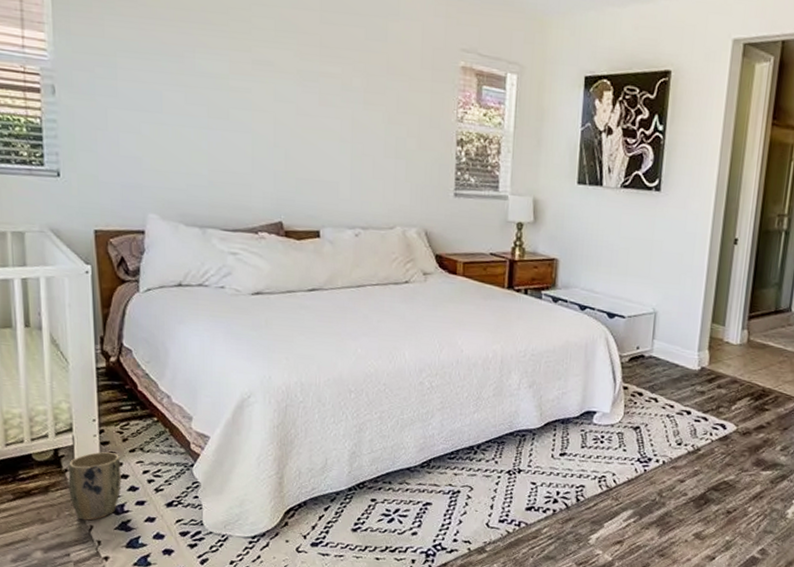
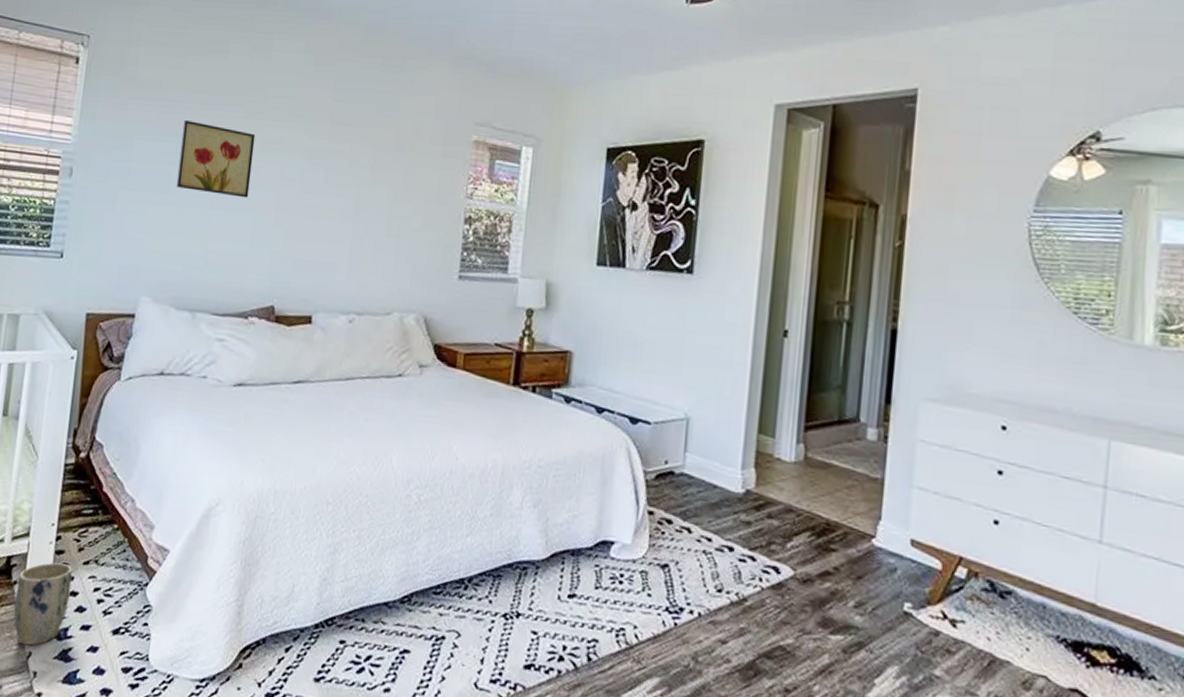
wall art: none [167,37,245,119] -> present [176,119,256,198]

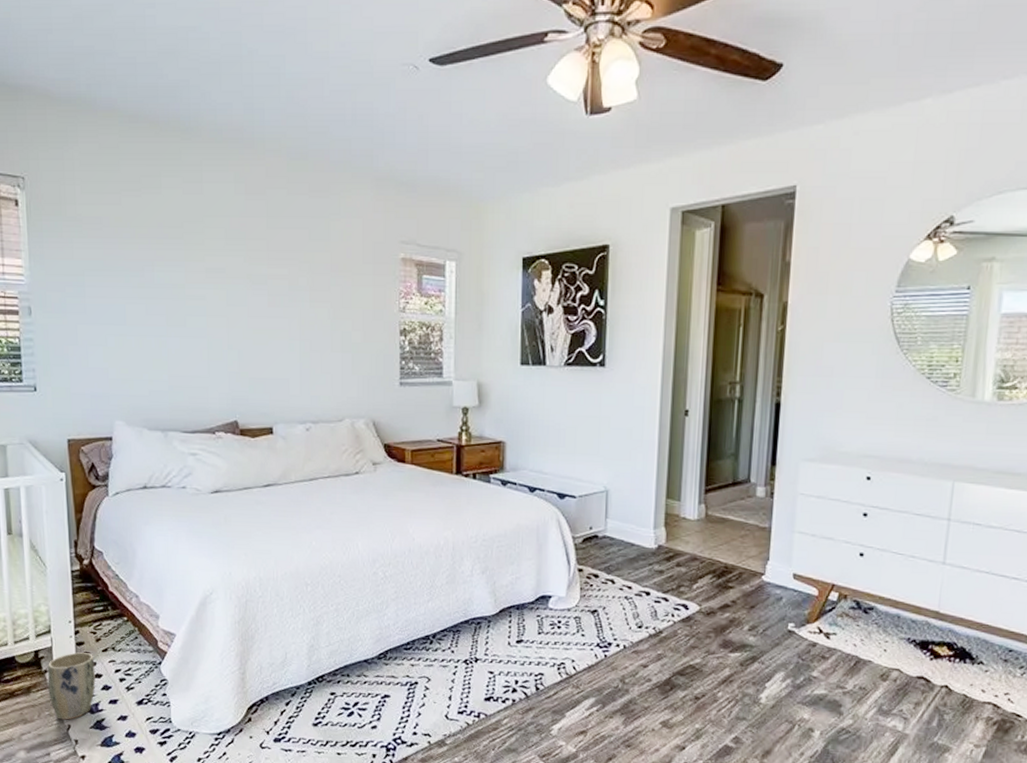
wall art: present [176,119,256,198] -> none [129,254,200,325]

